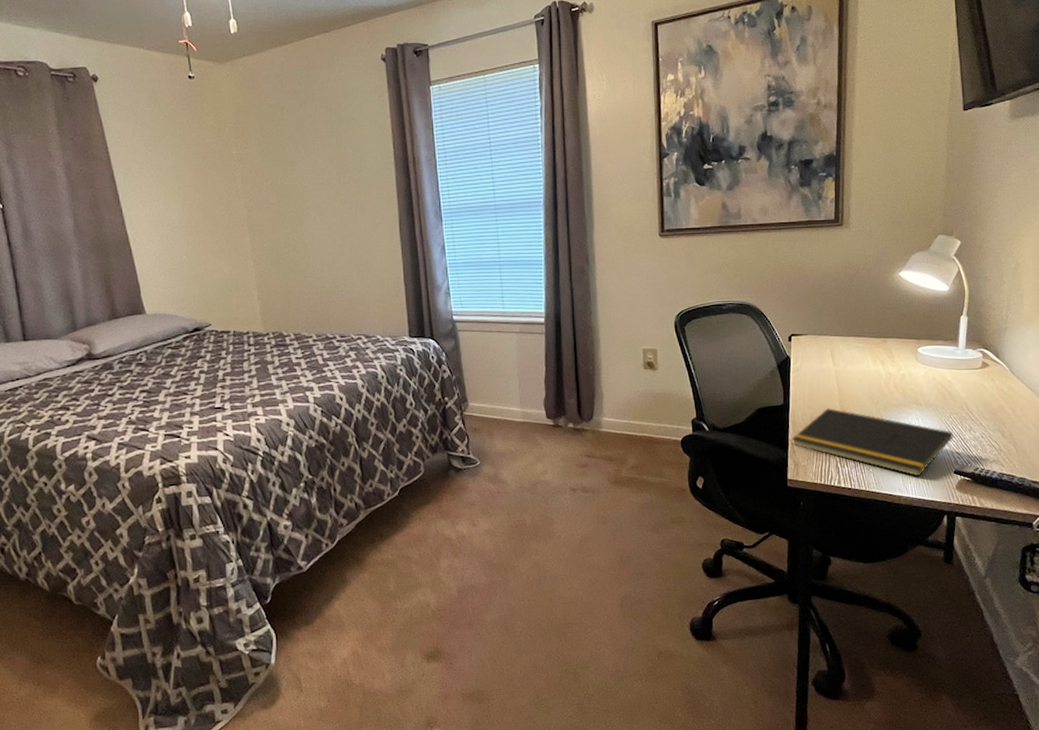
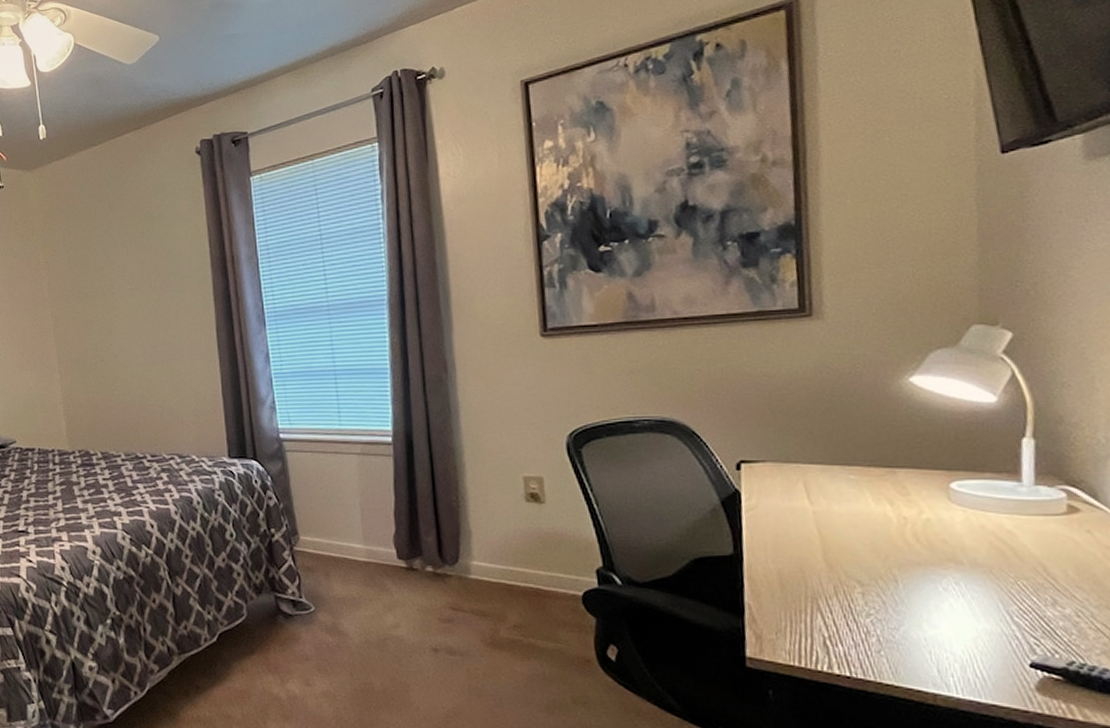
notepad: present [792,408,953,477] -> none [749,562,1024,668]

